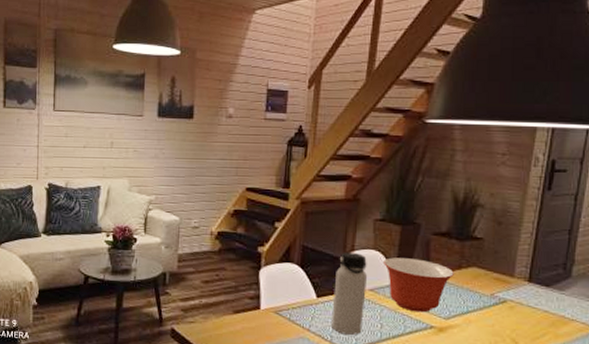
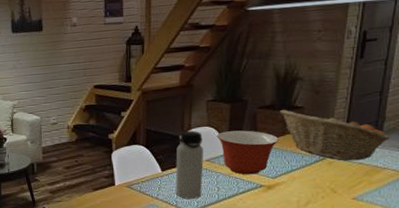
fruit basket: none [456,239,581,308] -> present [280,110,391,161]

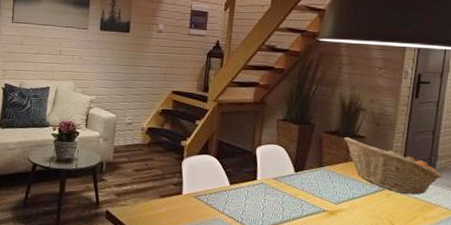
water bottle: present [175,130,204,199] -> none [242,146,272,217]
mixing bowl: present [217,130,279,175] -> none [285,151,342,199]

